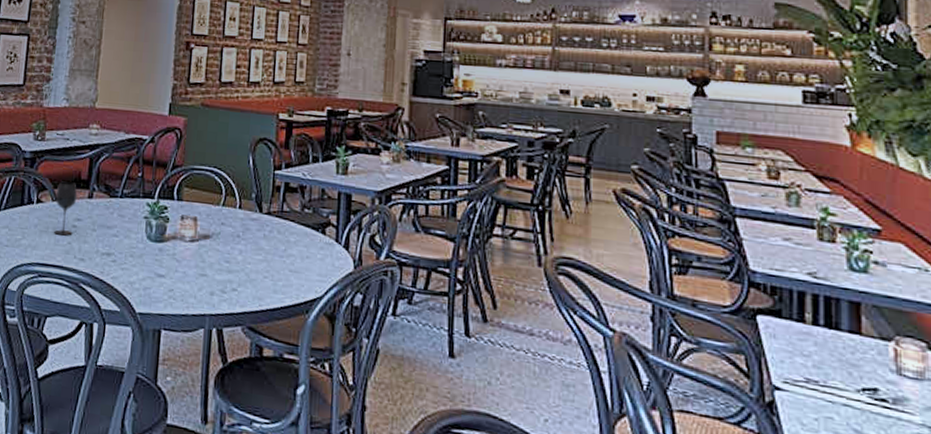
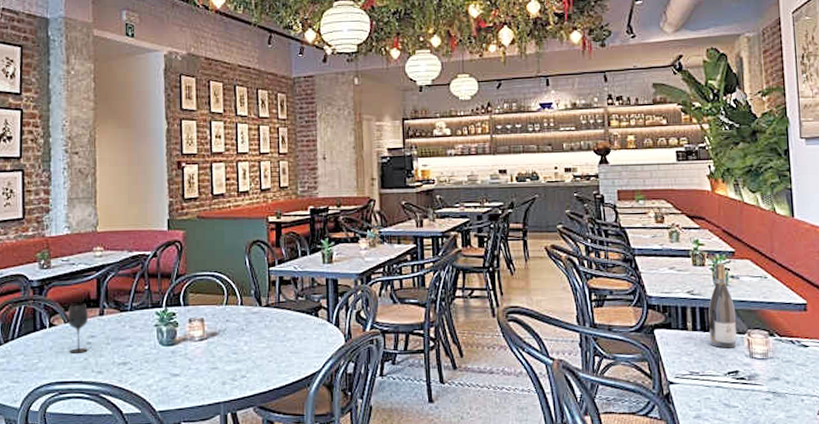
wine bottle: none [836,241,879,358] -> present [708,263,737,348]

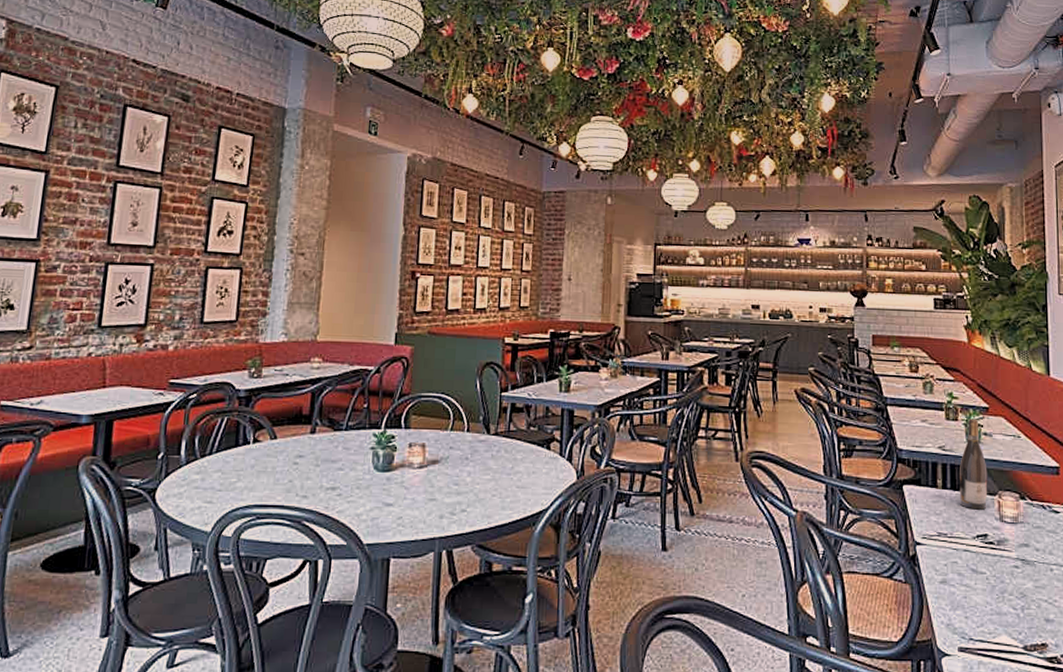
wine glass: present [67,303,89,353] -> none [273,418,299,474]

